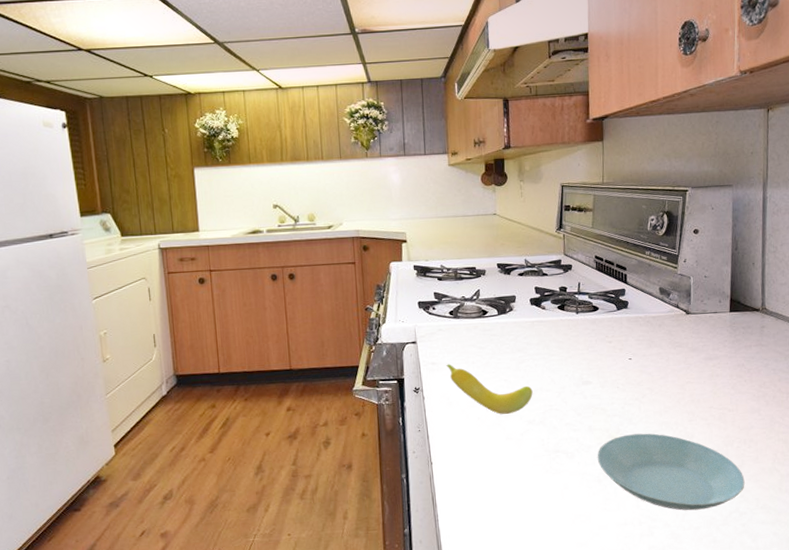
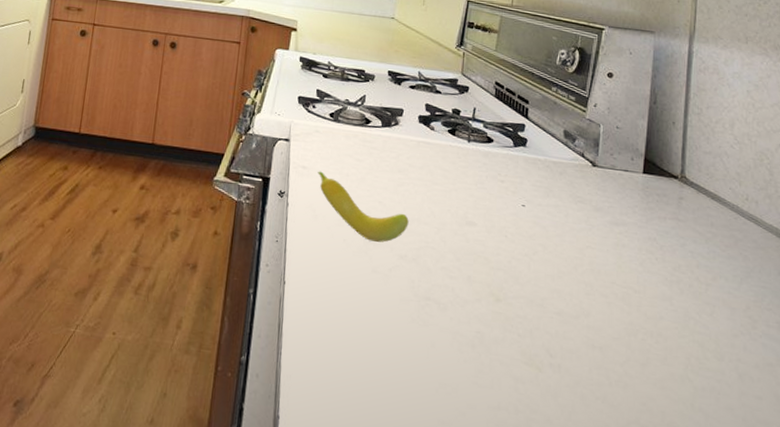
saucer: present [597,433,745,511] -> none [473,295,649,411]

